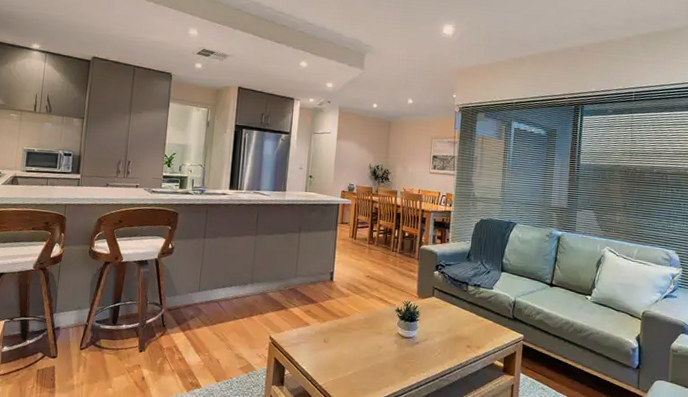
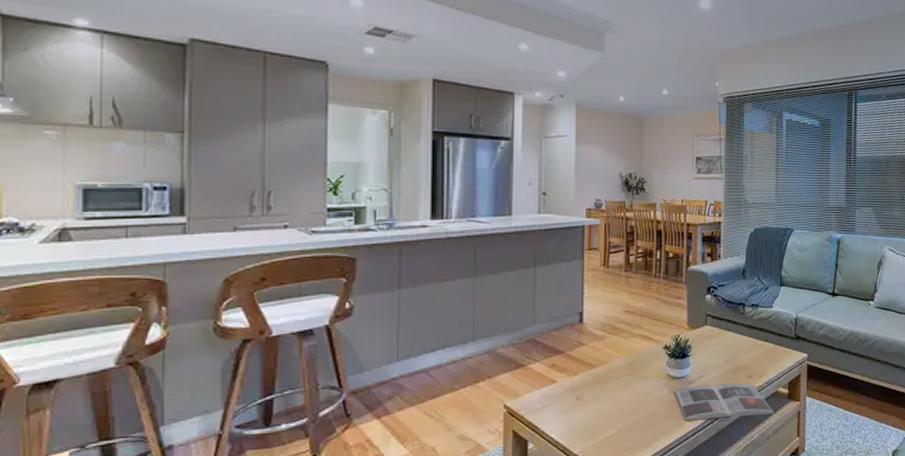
magazine: none [403,346,490,383] -> present [674,382,775,421]

